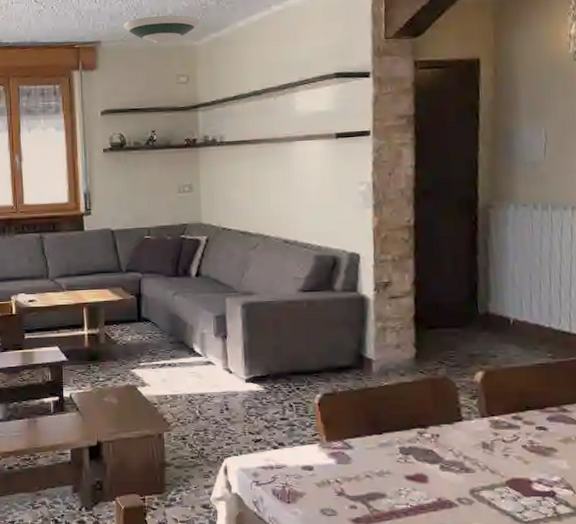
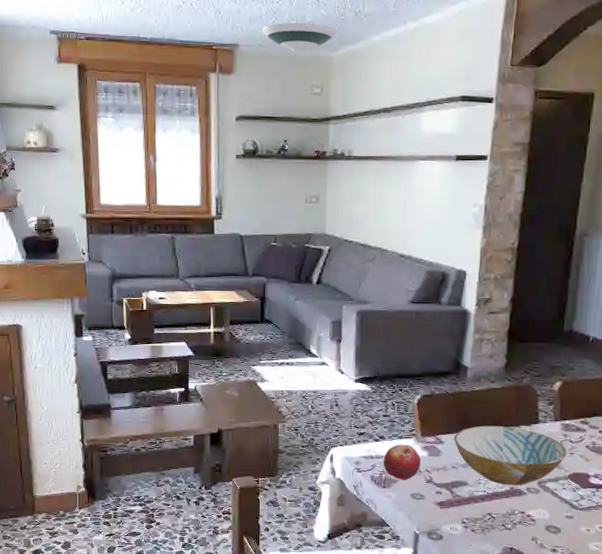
fruit: none [285,451,329,493] -> present [383,444,421,480]
bowl: none [365,425,501,496] -> present [454,425,567,486]

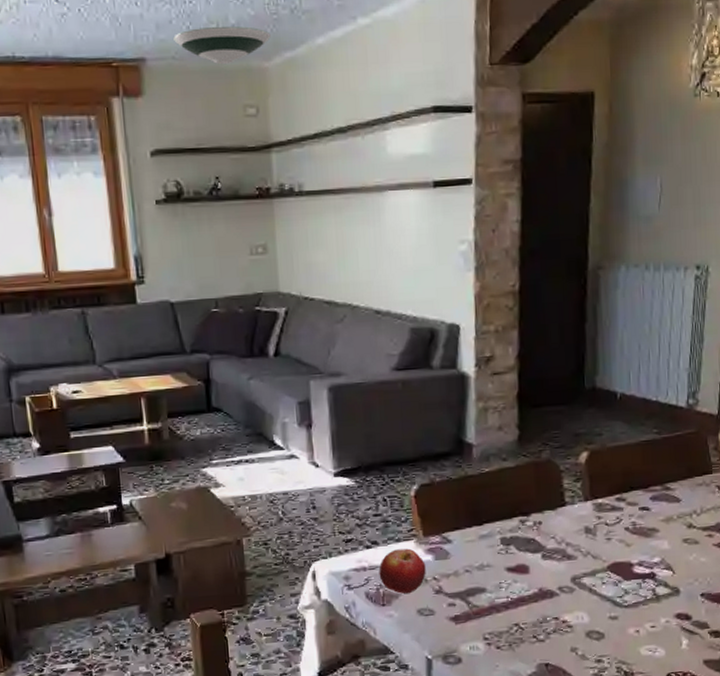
bowl: present [454,425,567,486] -> none [464,513,603,587]

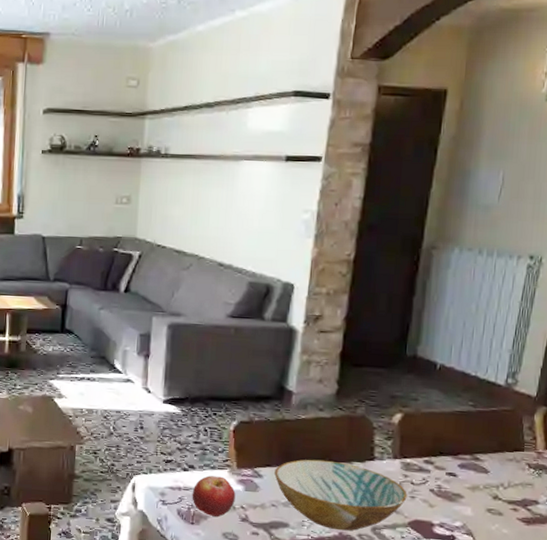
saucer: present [173,26,271,65] -> none [75,10,158,43]
bowl: none [464,513,603,587] -> present [274,459,407,531]

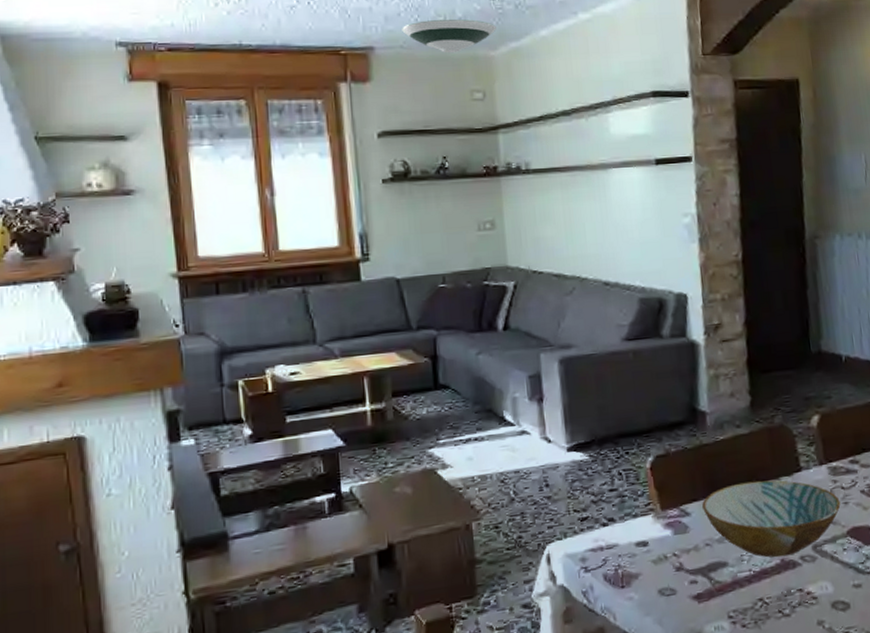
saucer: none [75,10,158,43] -> present [402,18,497,54]
fruit: present [192,475,236,517] -> none [616,524,666,573]

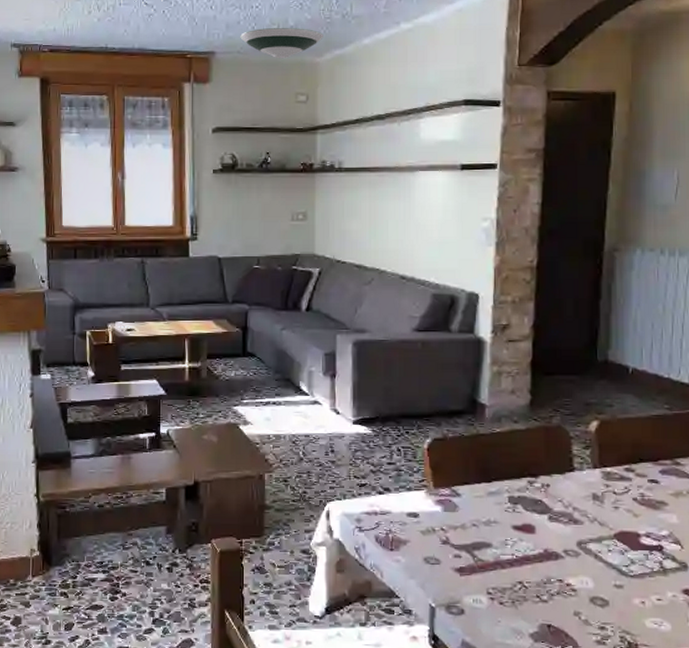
bowl: present [702,480,841,558] -> none [473,474,611,548]

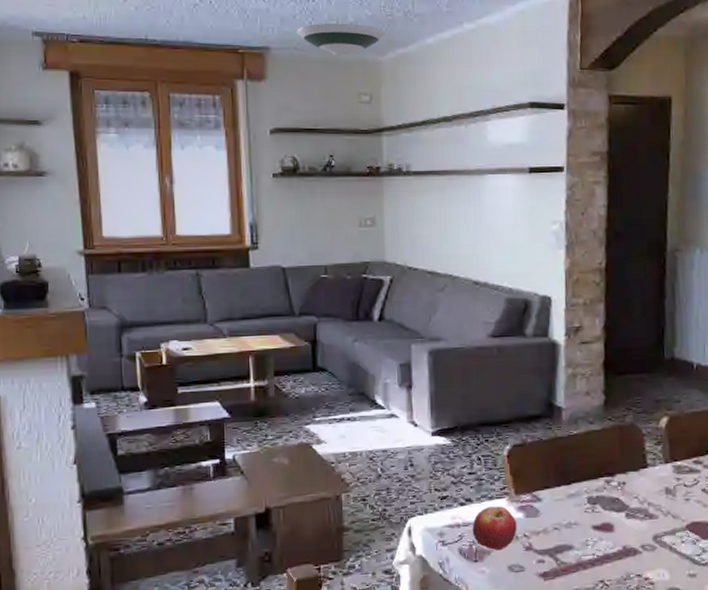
fruit: none [389,498,434,540] -> present [472,506,517,550]

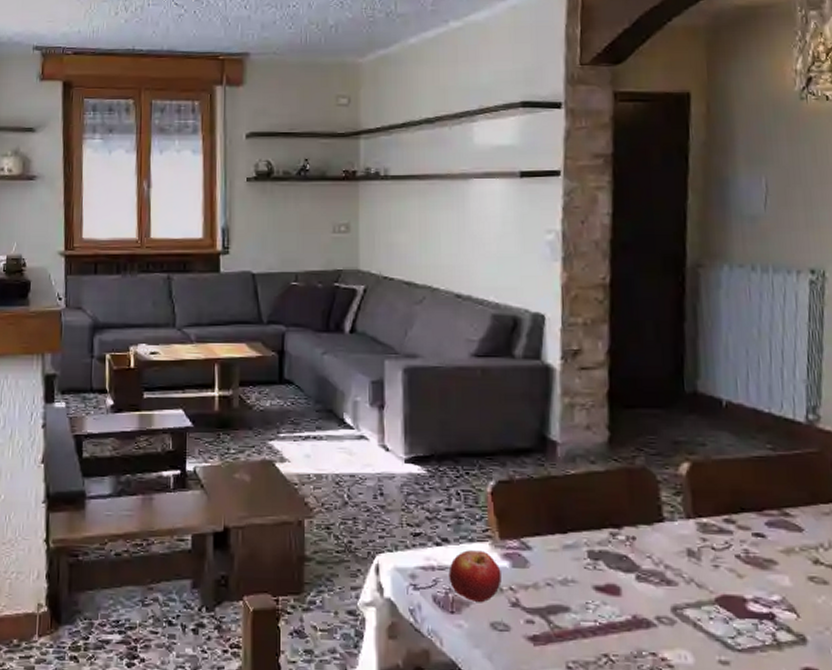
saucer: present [296,23,385,57] -> none [276,26,366,60]

